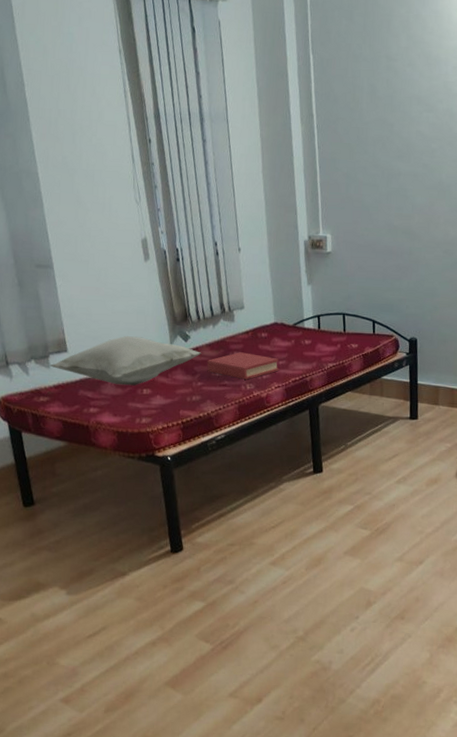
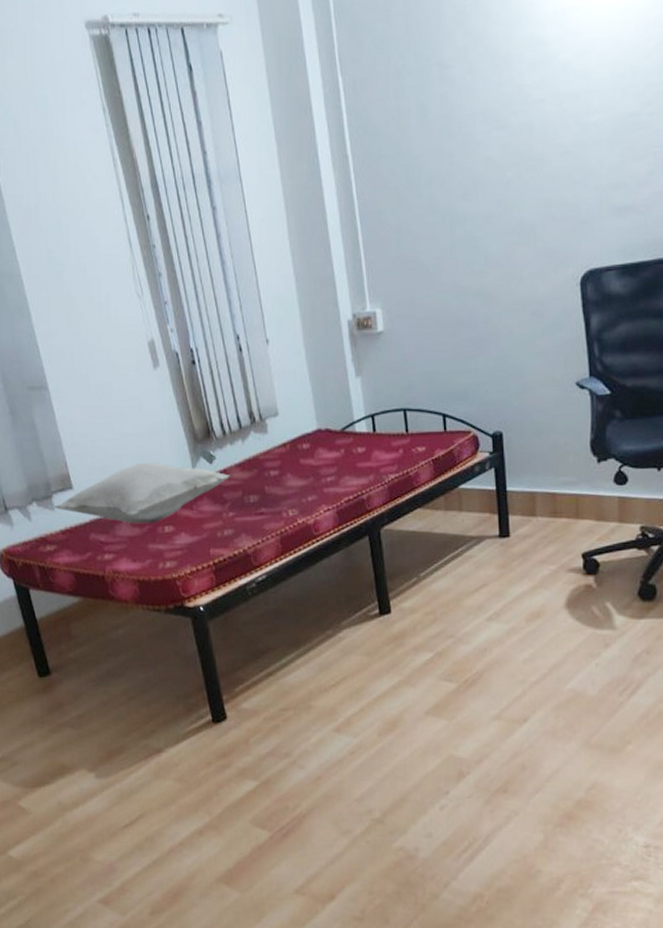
hardback book: present [206,352,280,380] -> none [237,470,328,504]

